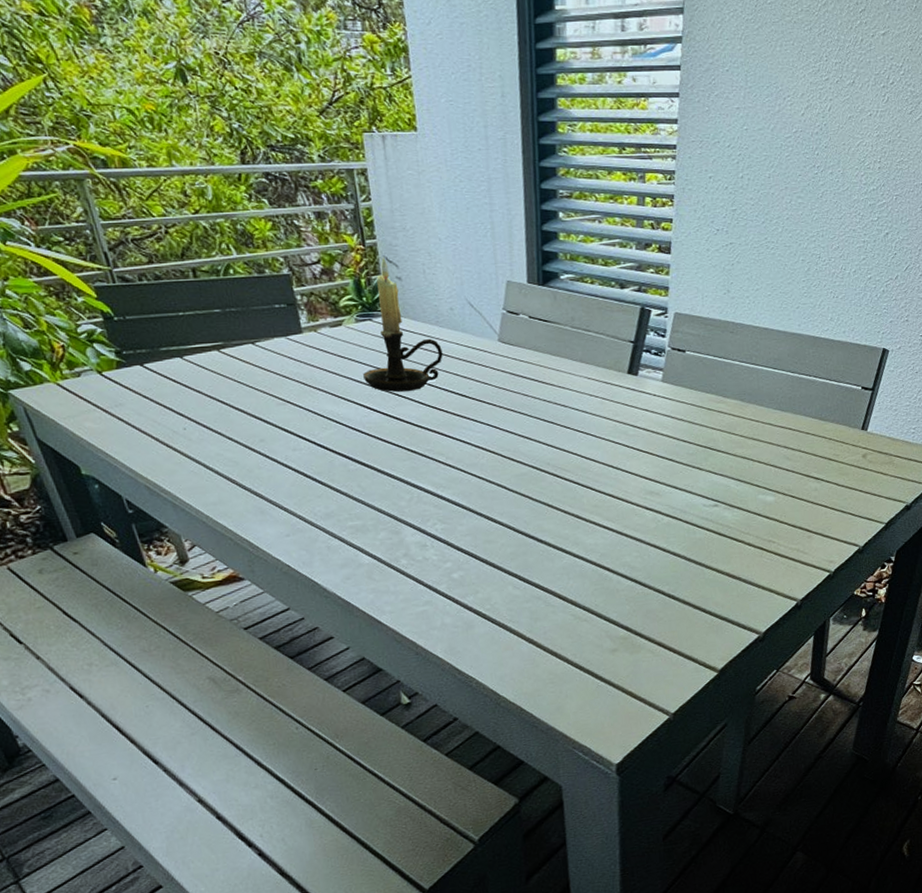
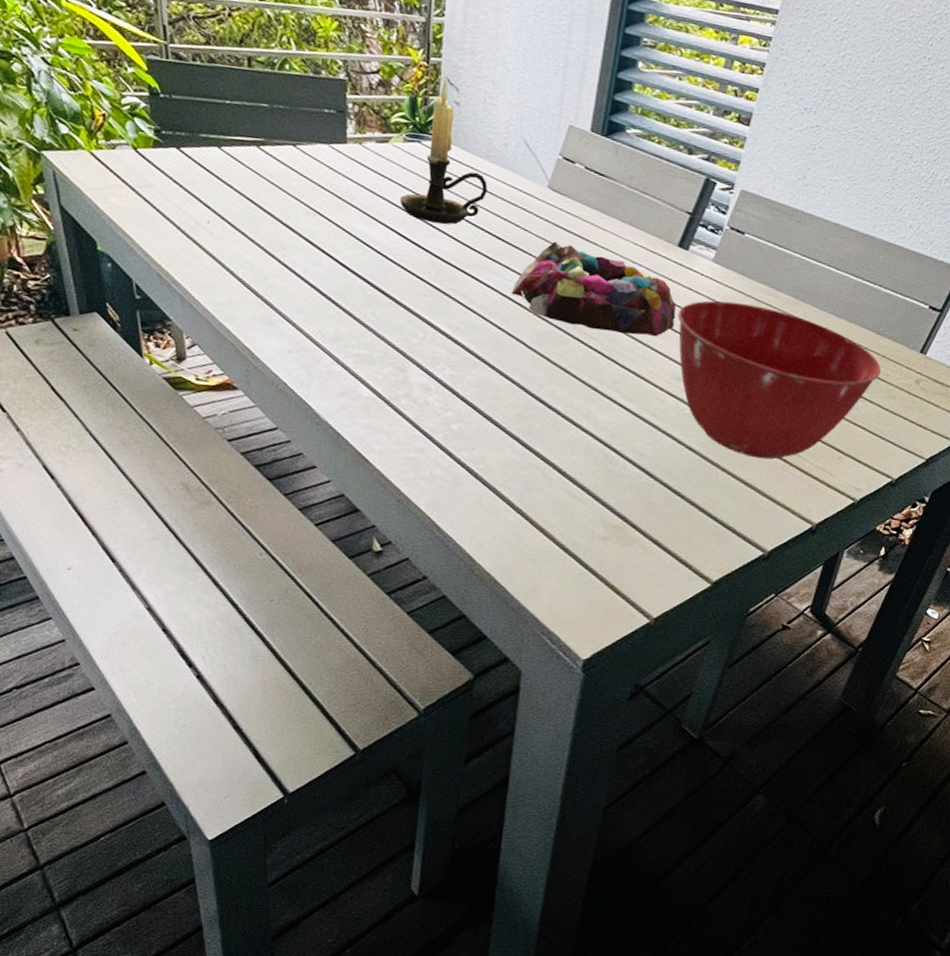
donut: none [484,389,639,463] -> present [512,241,676,337]
mixing bowl: none [639,414,831,552] -> present [677,300,882,460]

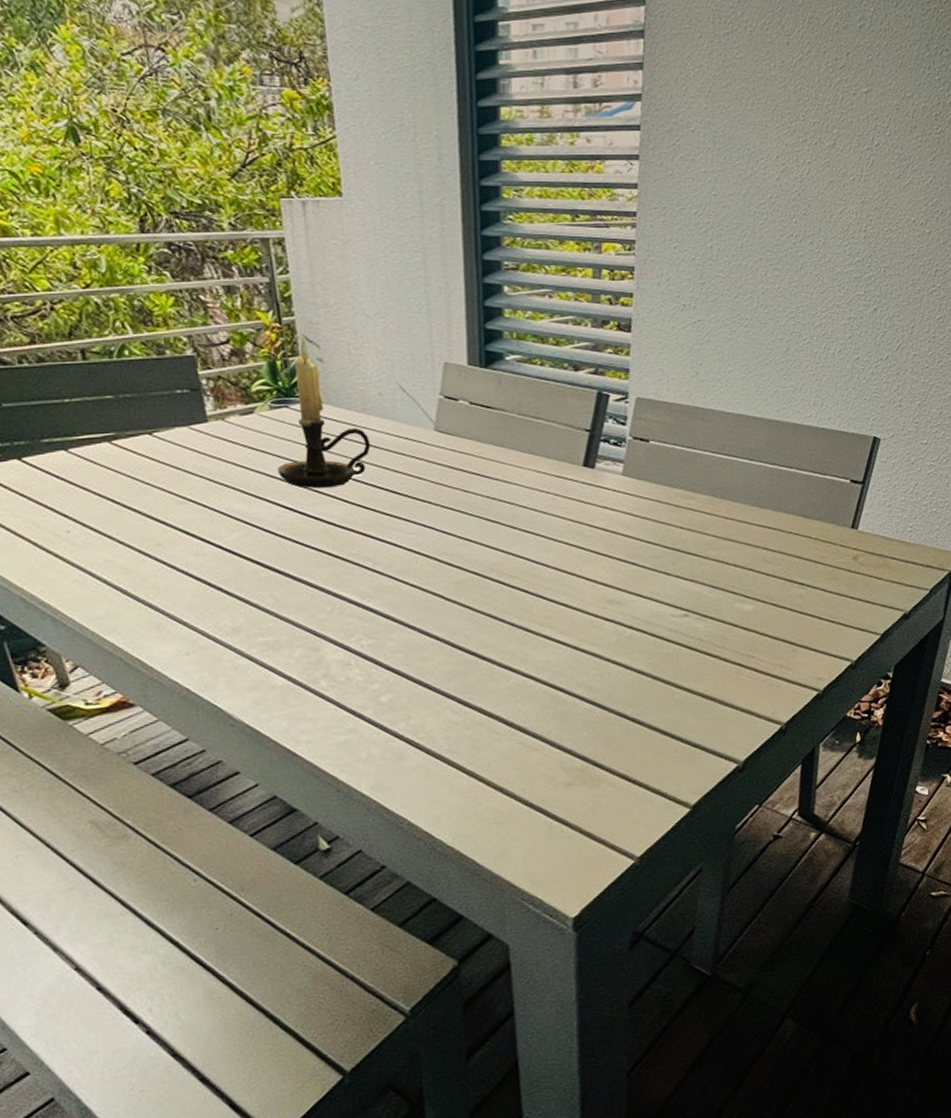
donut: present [512,241,676,337] -> none [417,484,596,568]
mixing bowl: present [677,300,882,460] -> none [597,511,817,668]

